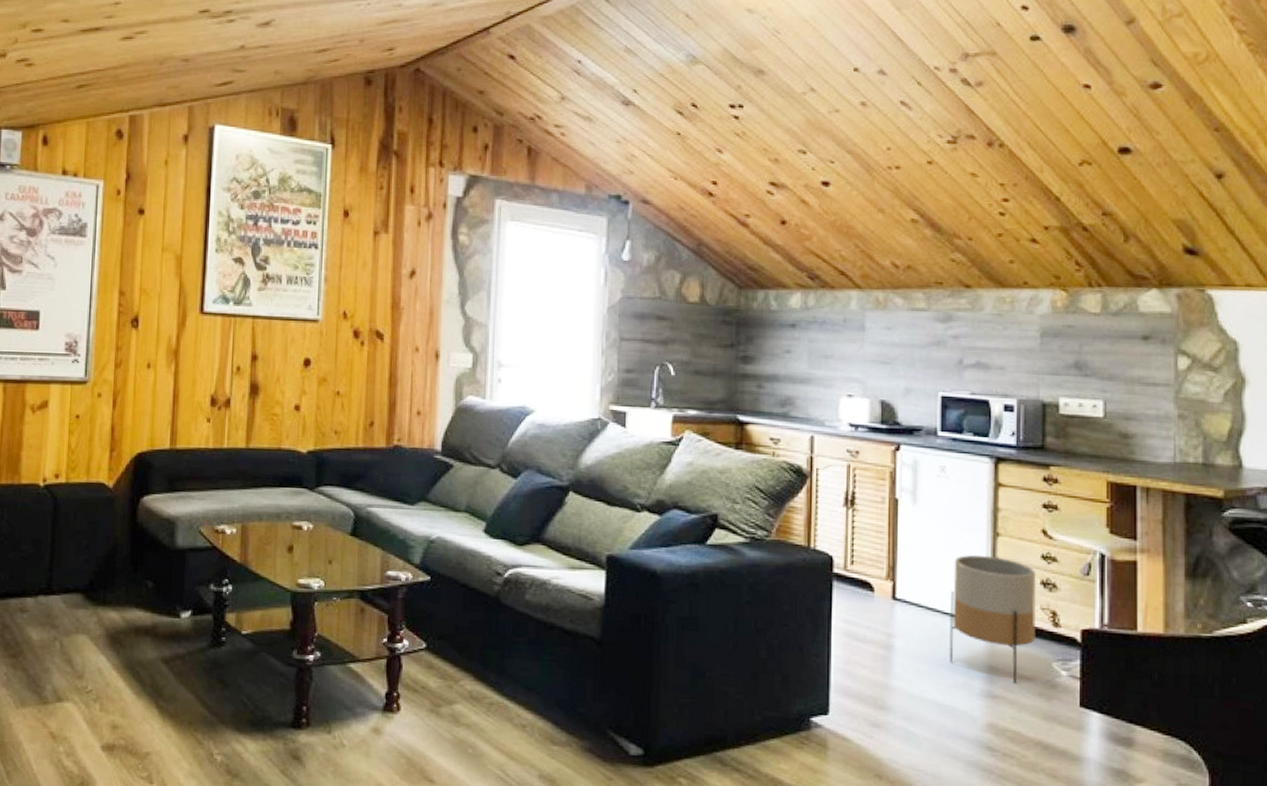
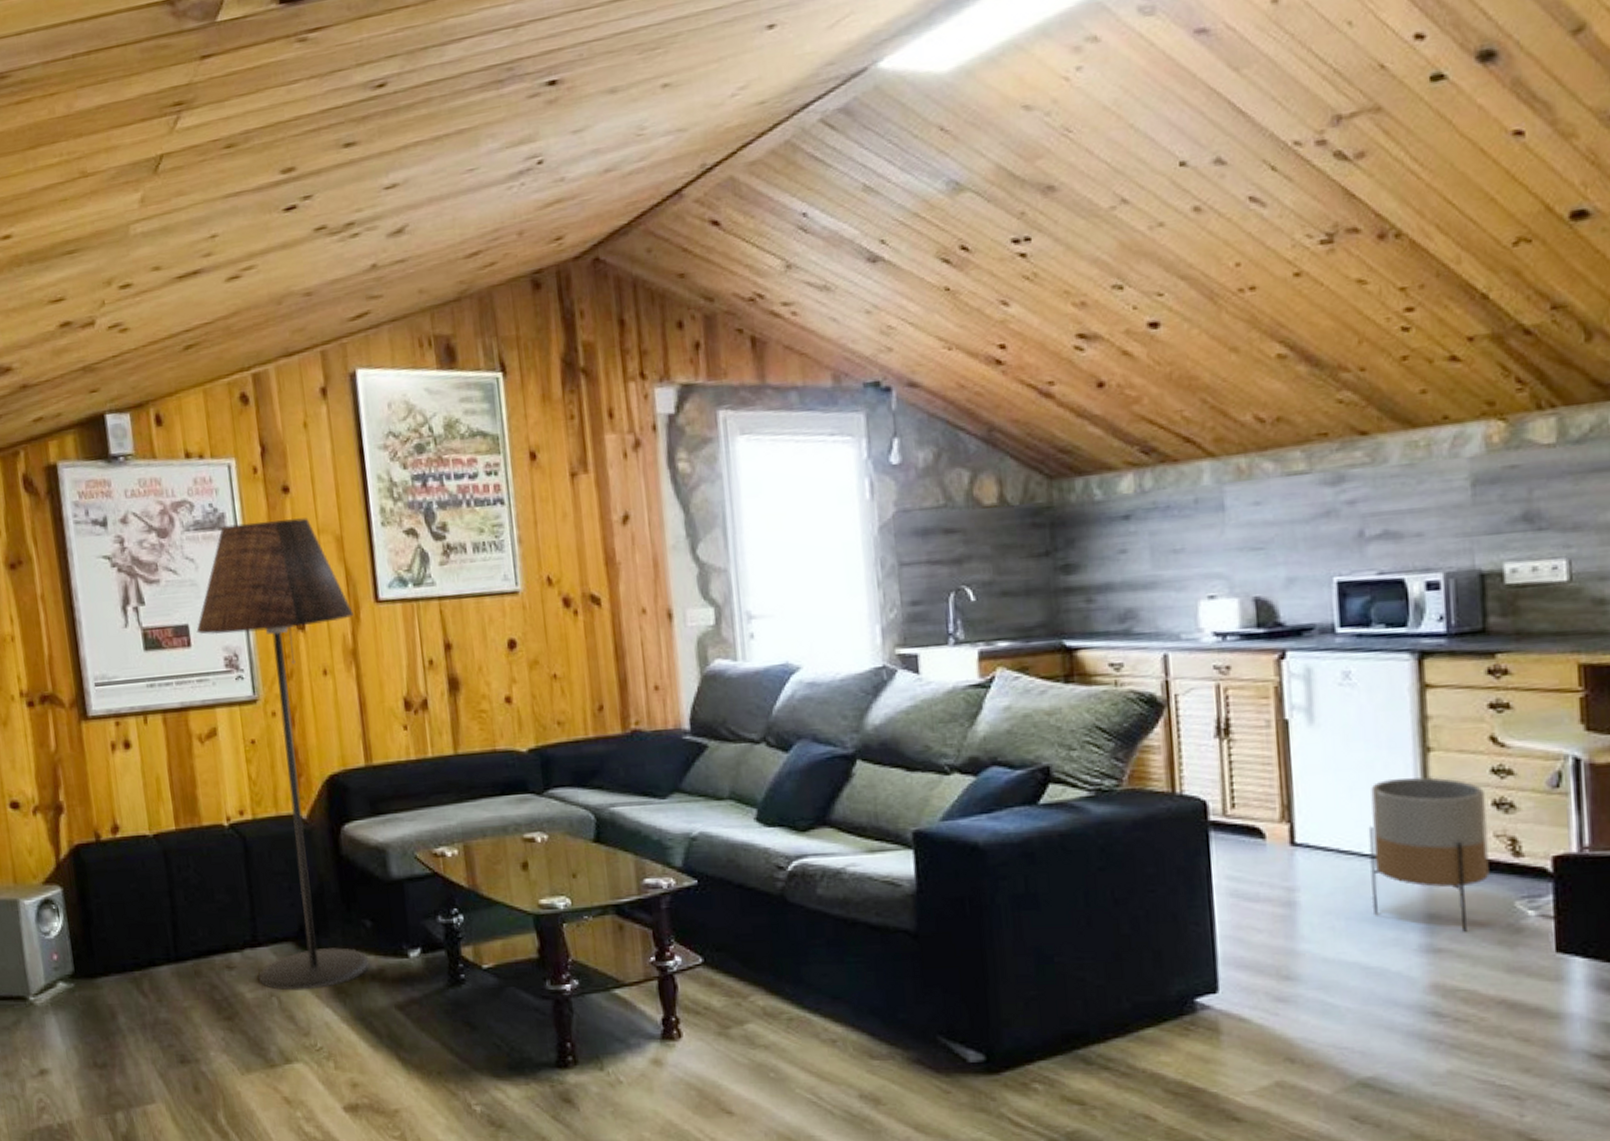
floor lamp: none [45,234,181,638] -> present [196,517,370,991]

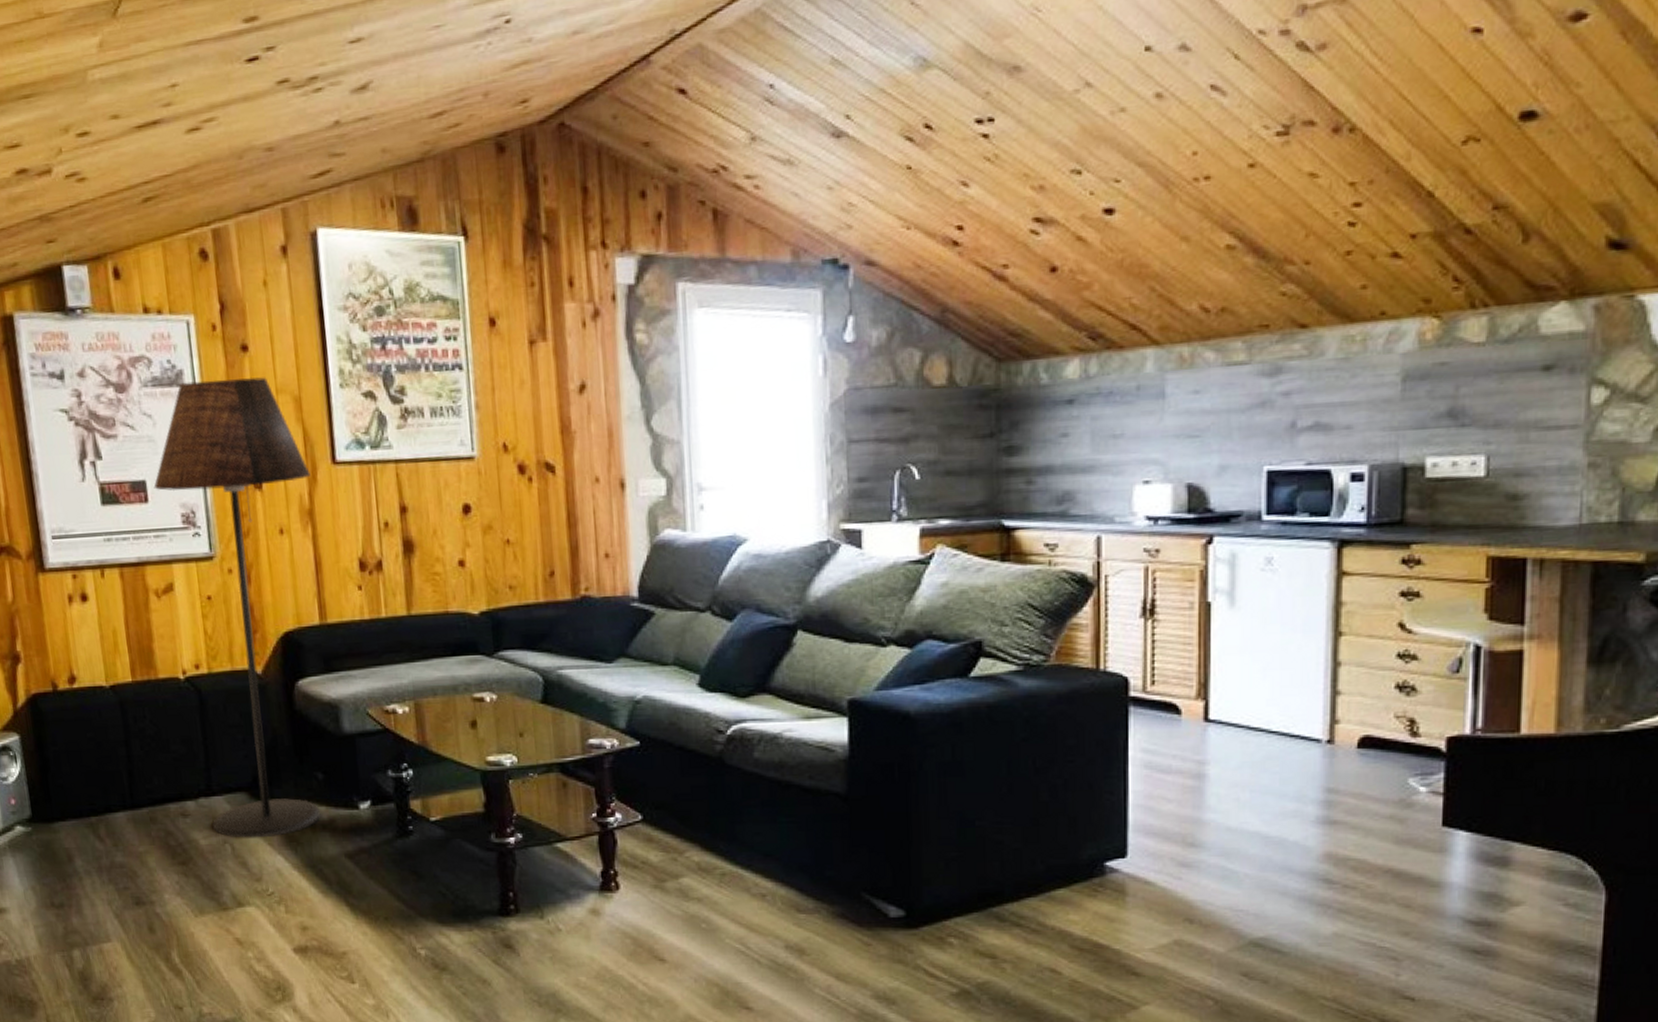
planter: present [1368,777,1490,932] -> none [1275,660,1390,806]

